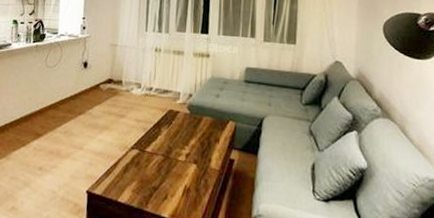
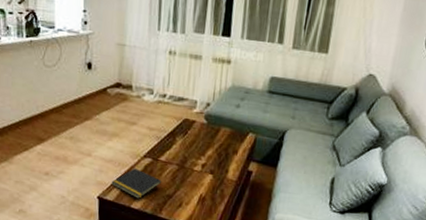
notepad: none [100,160,148,192] -> present [111,168,162,199]

